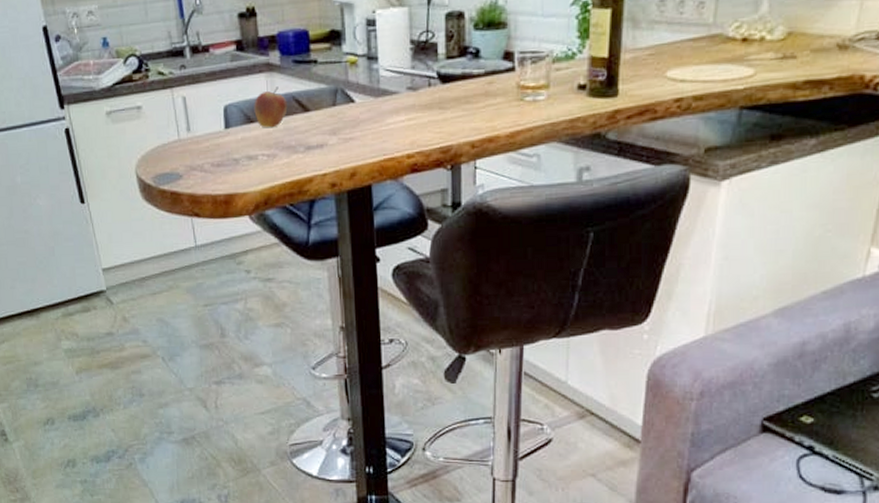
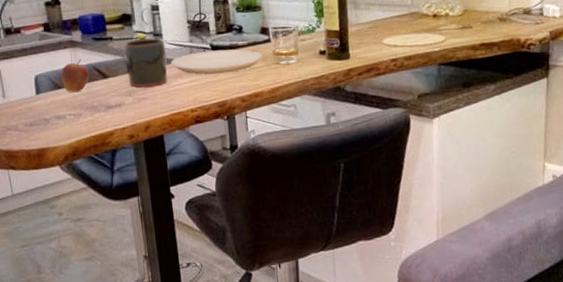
mug: none [330,62,382,125] -> present [124,38,168,87]
plate: none [386,79,503,111] -> present [170,49,263,74]

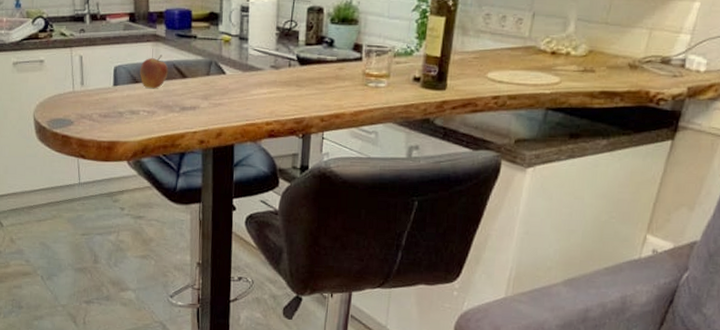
mug: present [124,38,168,87] -> none [206,41,249,93]
plate: present [170,49,263,74] -> none [252,62,351,88]

